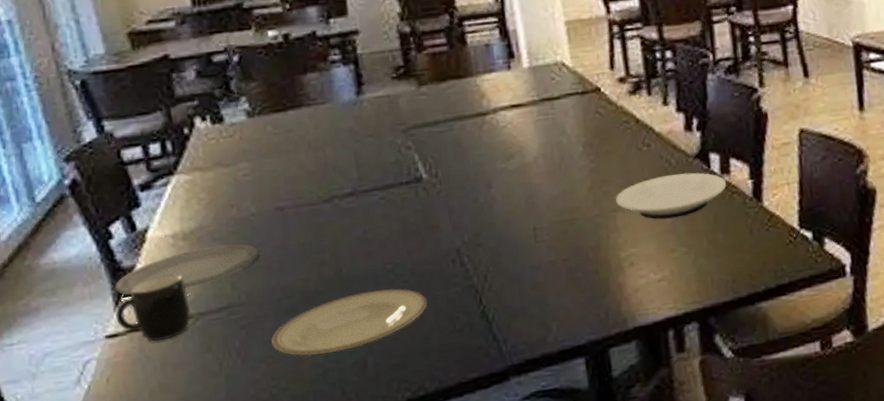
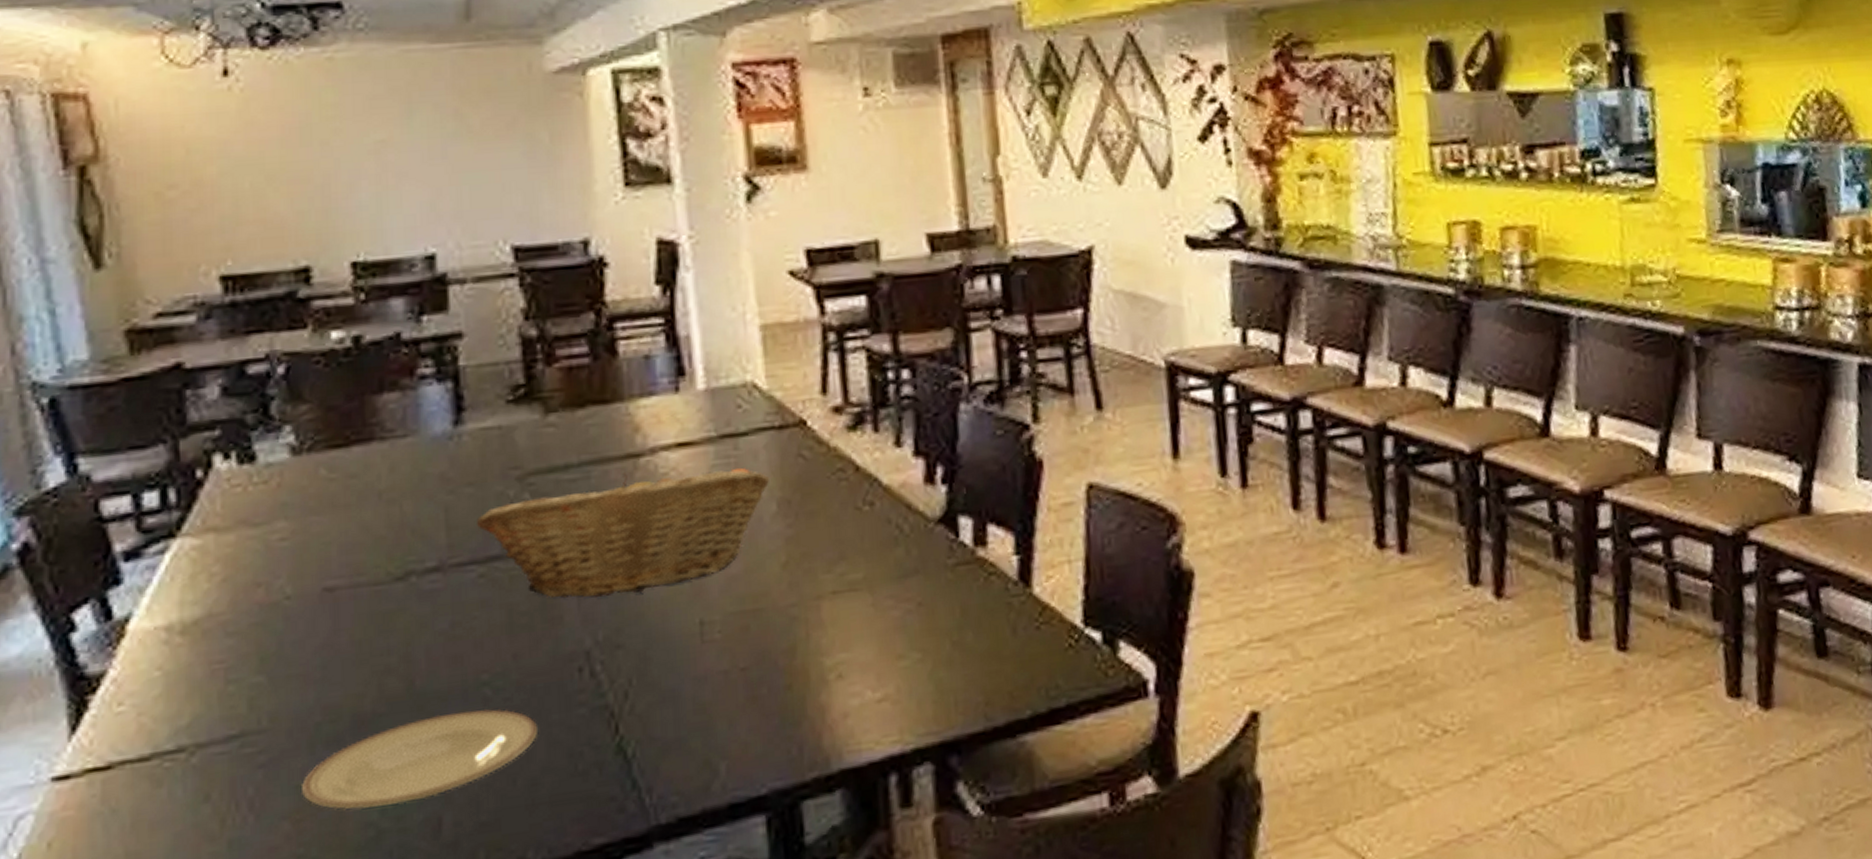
plate: present [115,243,259,296] -> none [73,639,293,717]
mug: present [115,274,191,342] -> none [70,685,185,787]
fruit basket: none [376,121,577,213] -> present [475,467,771,598]
plate: present [615,172,726,219] -> none [820,543,981,611]

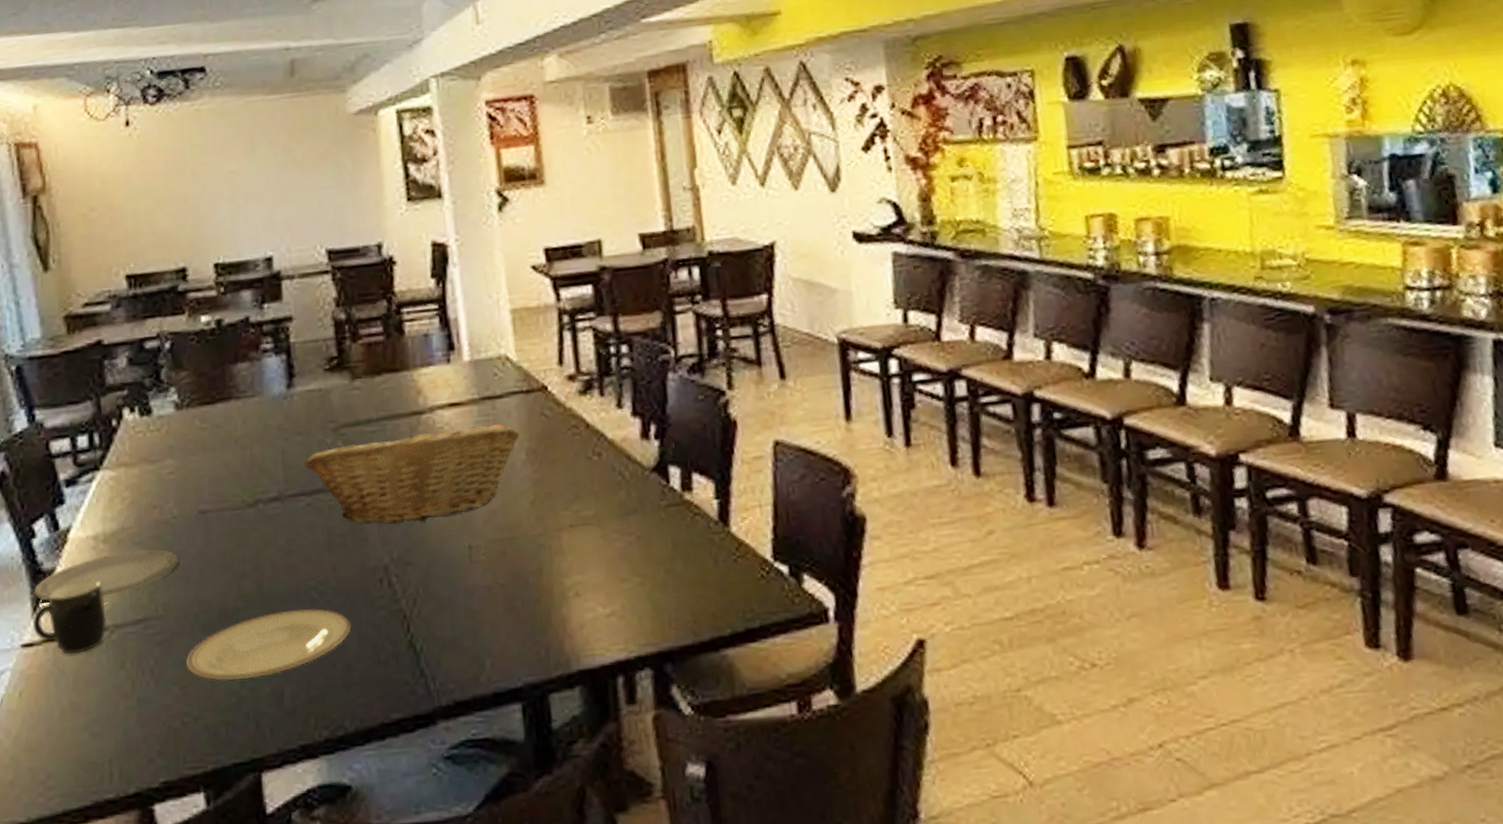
mug: none [70,685,185,787] -> present [33,579,107,654]
plate: none [73,639,293,717] -> present [34,548,179,602]

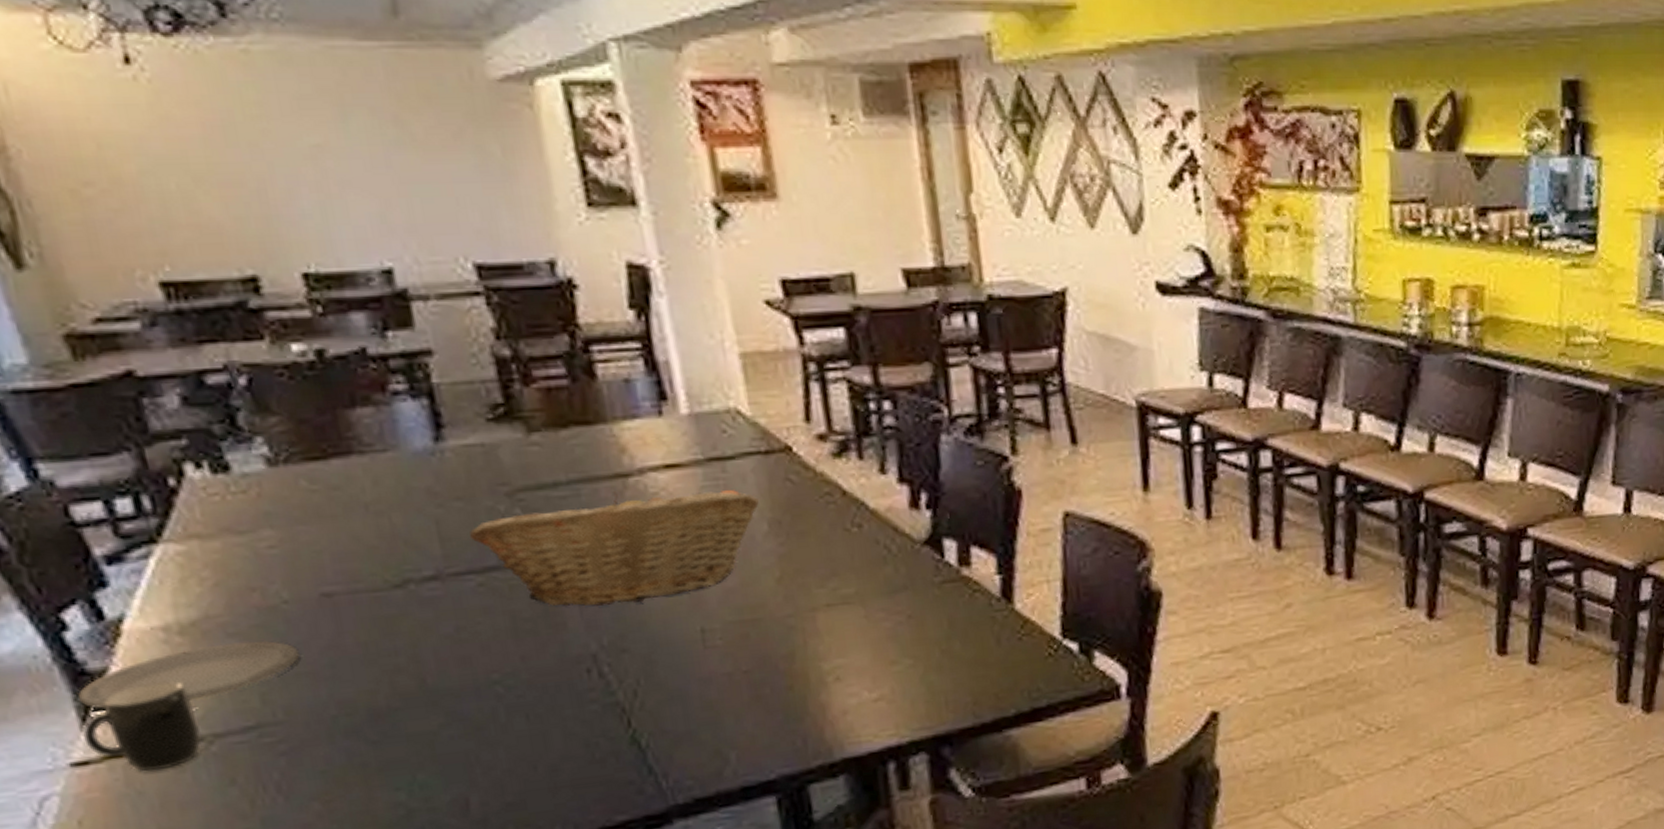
plate: present [186,608,351,680] -> none [326,705,553,792]

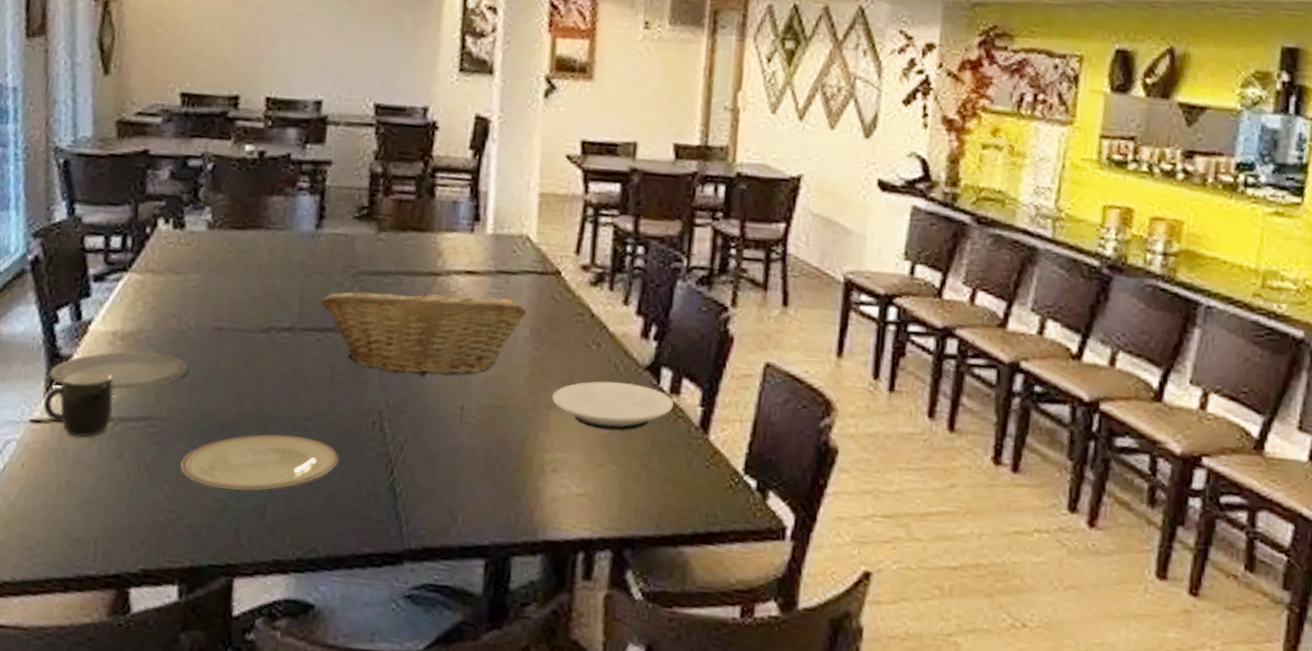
plate: none [326,705,553,792] -> present [180,433,339,491]
plate: none [814,562,966,623] -> present [551,381,673,431]

